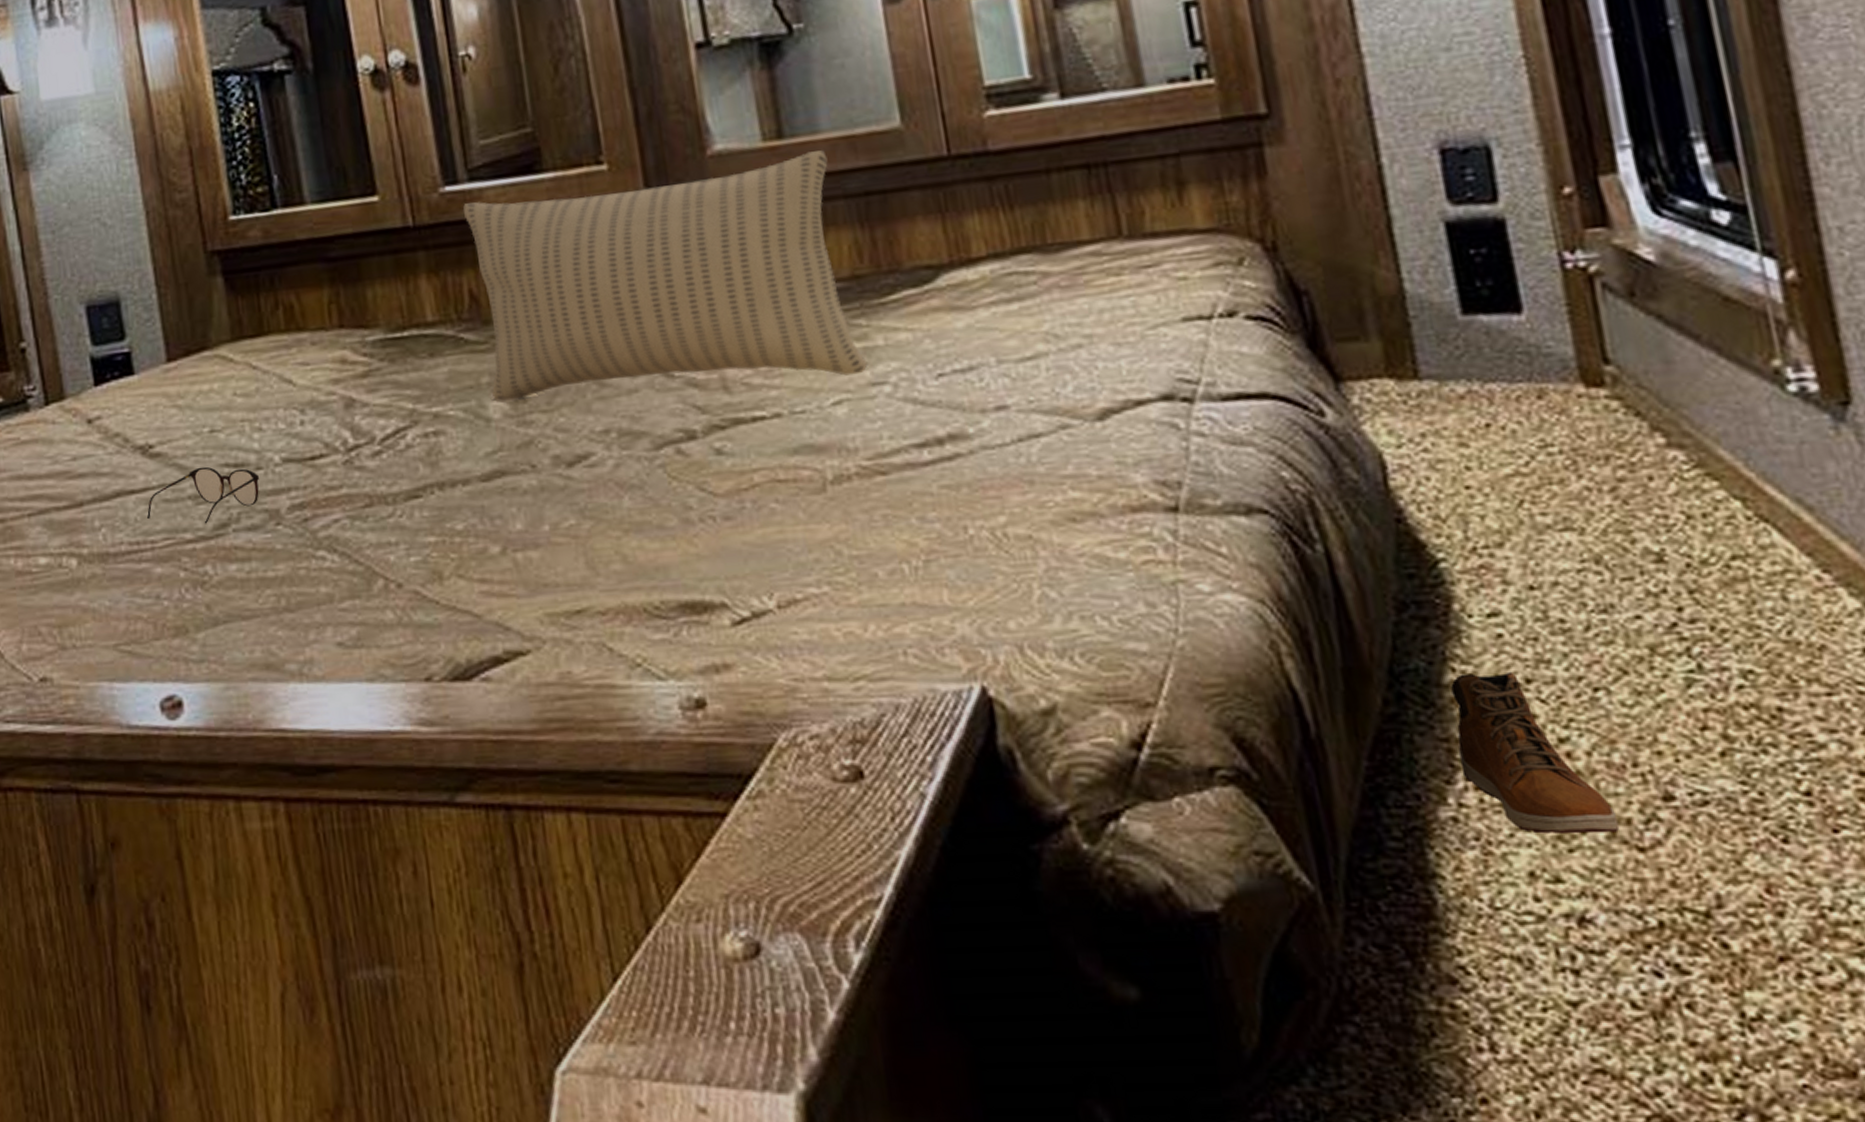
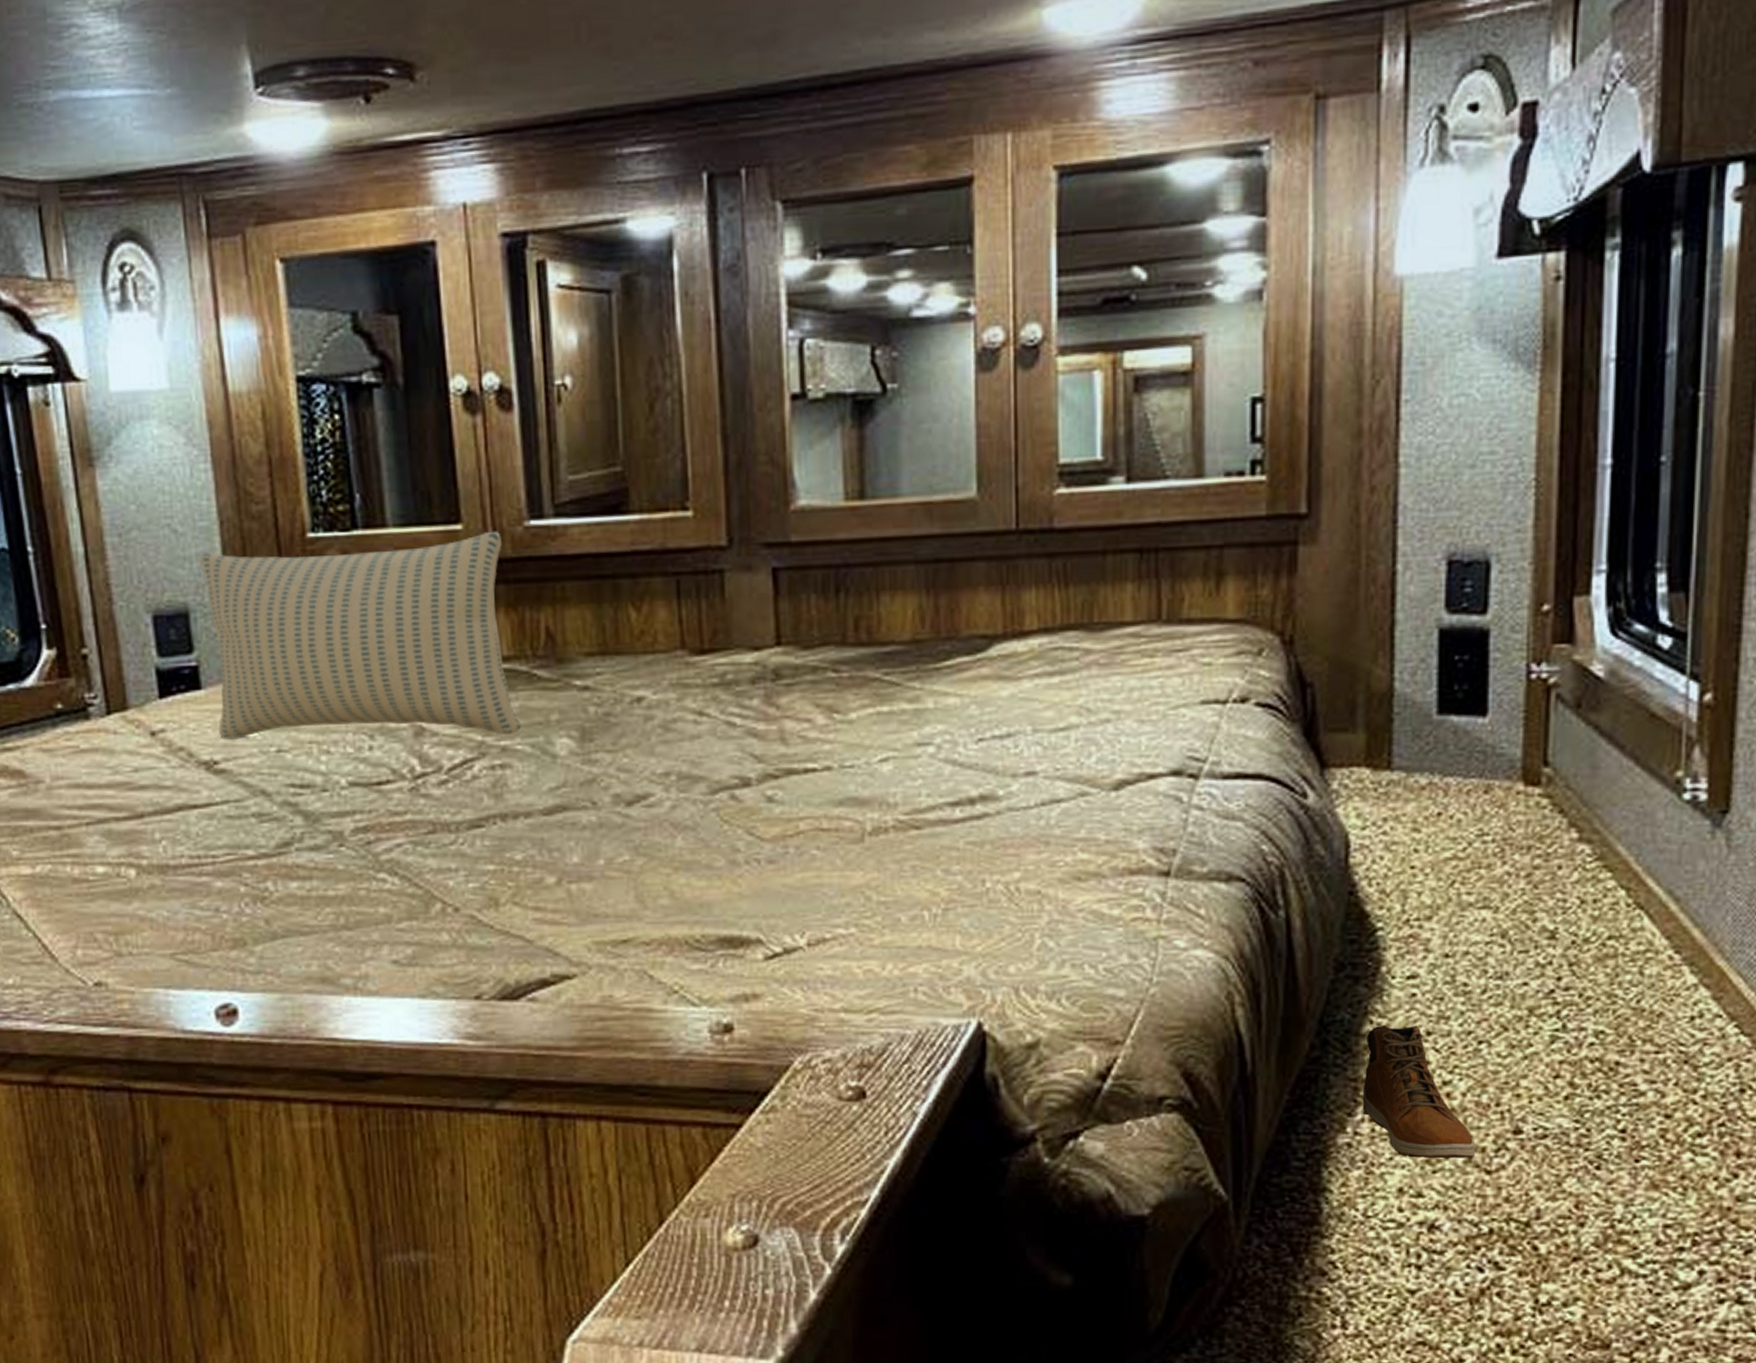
pillow: none [128,199,453,424] -> present [200,531,522,741]
spectacles: present [146,466,259,524] -> none [208,785,324,842]
pillow: present [462,150,868,403] -> none [546,514,917,740]

